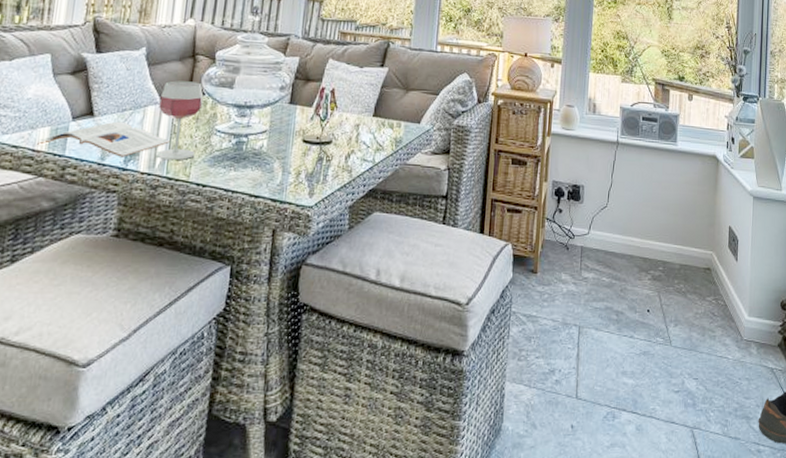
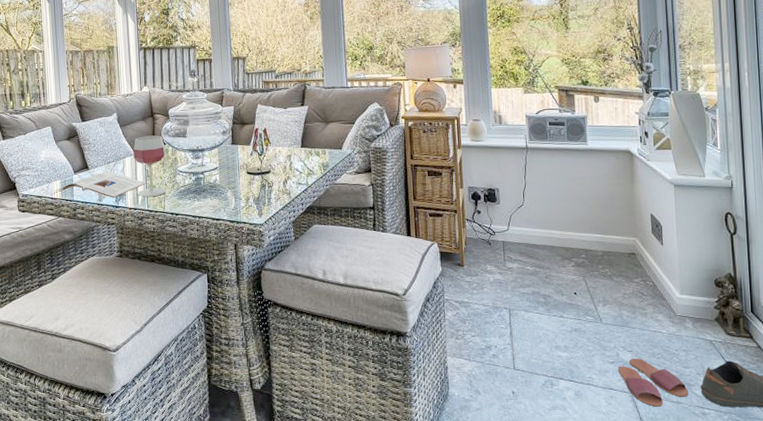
slippers: none [682,387,747,444] -> present [618,358,689,407]

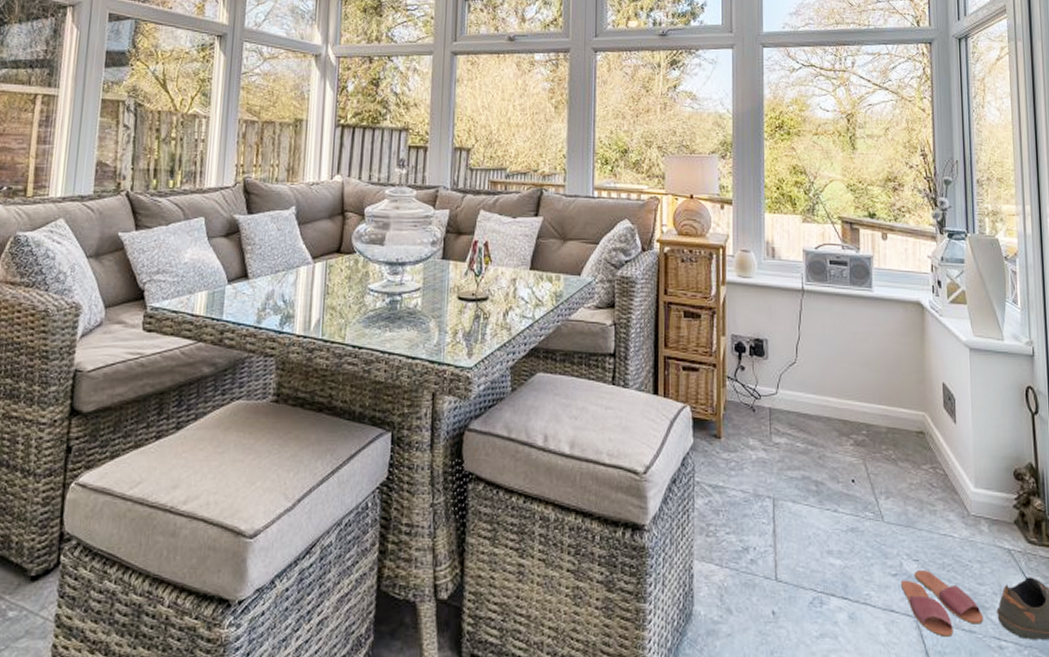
magazine: present [54,171,146,198] -> none [196,283,323,320]
wineglass: present [133,135,166,198] -> none [311,239,355,323]

